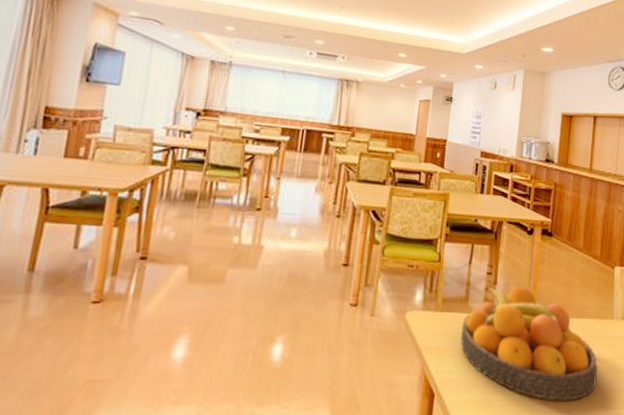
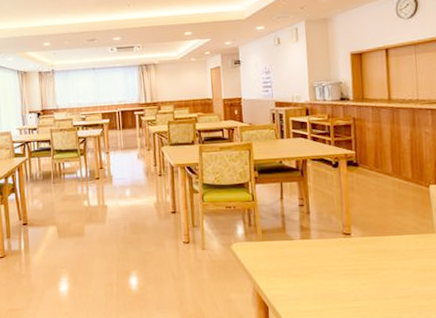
fruit bowl: present [461,285,598,401] -> none [283,212,425,308]

